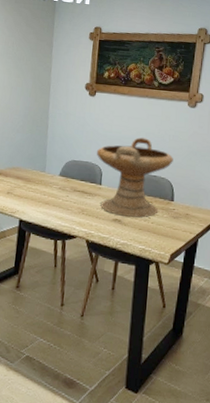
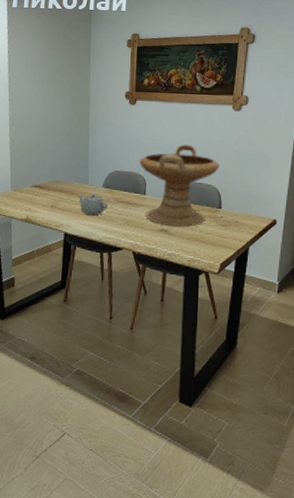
teapot: none [34,181,64,203] -> present [78,193,108,215]

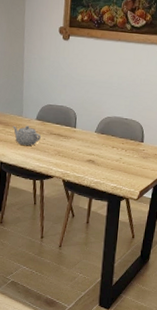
decorative bowl: present [139,144,219,227] -> none [70,81,144,158]

